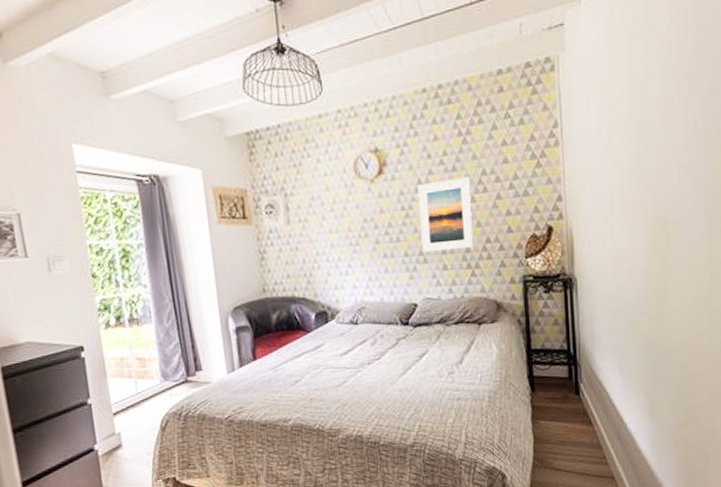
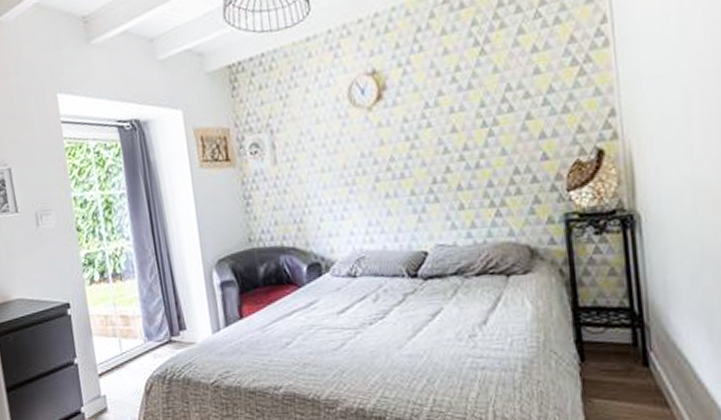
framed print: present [418,177,474,253] -> none [425,95,499,190]

